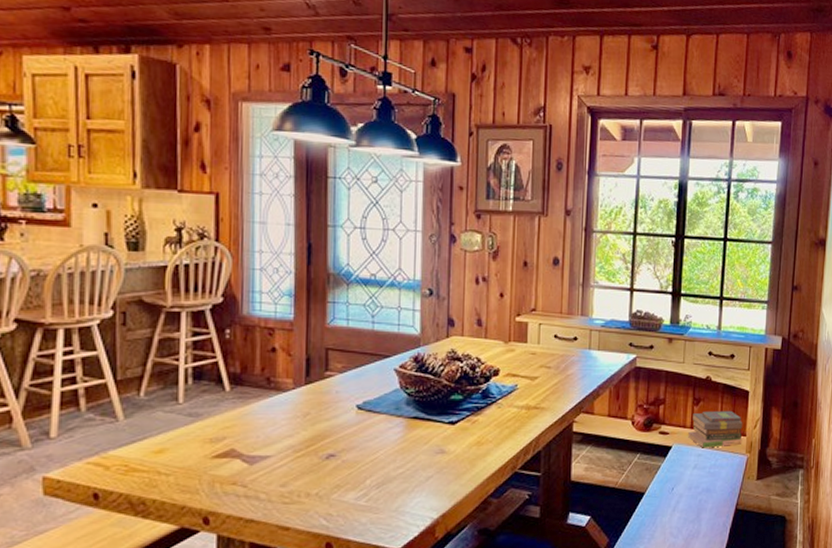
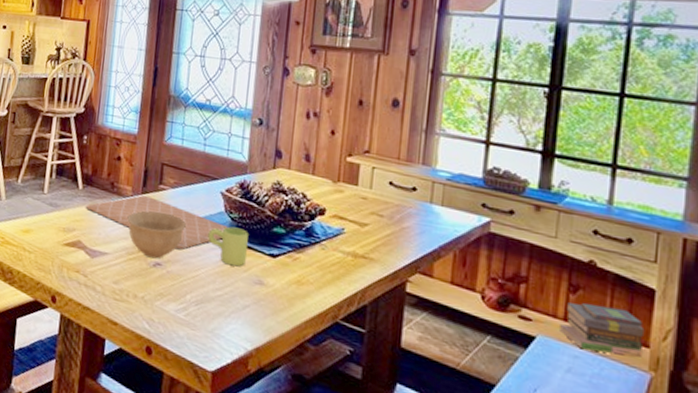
placemat: none [236,386,405,435] -> present [85,195,228,249]
bowl: none [290,400,361,451] -> present [127,211,187,259]
mug: none [384,402,426,441] -> present [208,226,249,267]

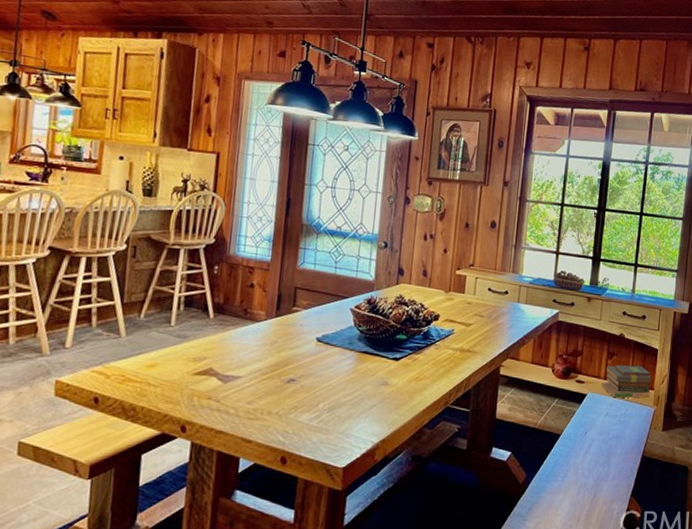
placemat: present [85,195,228,249] -> none [217,318,357,364]
bowl: present [127,211,187,259] -> none [261,332,320,376]
mug: present [208,226,249,267] -> none [339,338,375,373]

